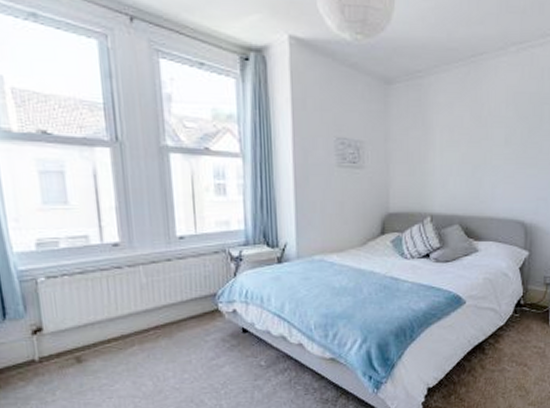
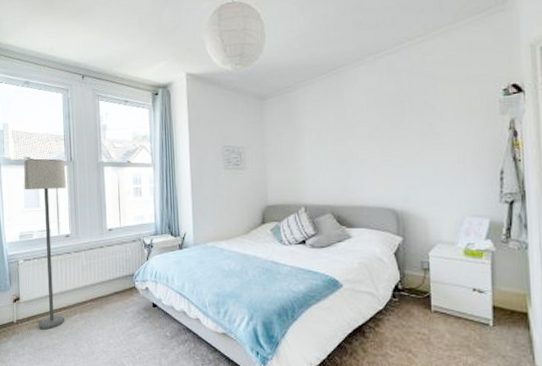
lamp: none [36,133,116,368] -> present [23,158,66,330]

